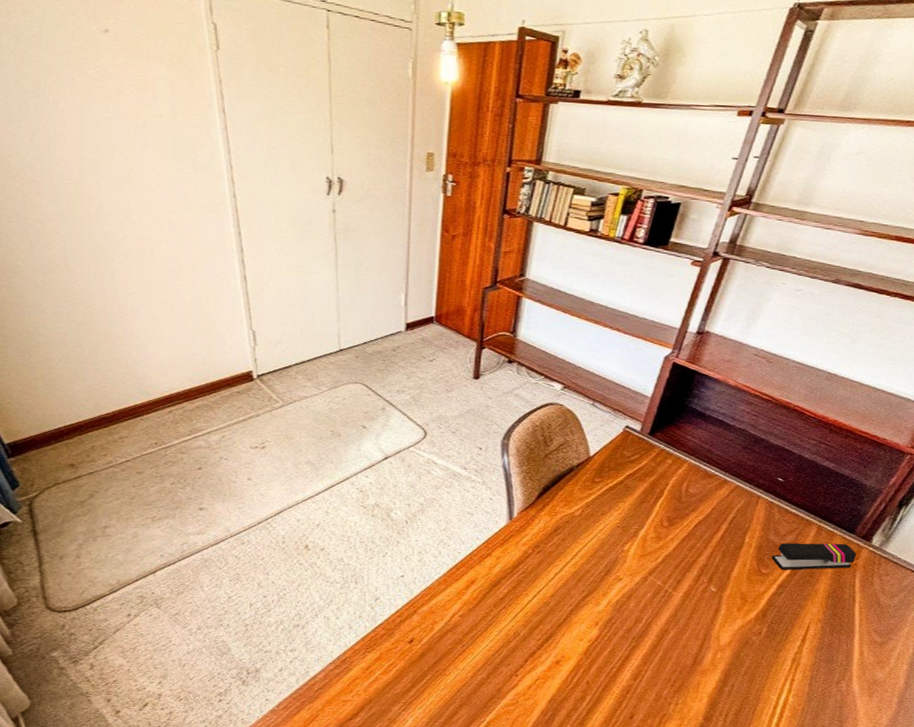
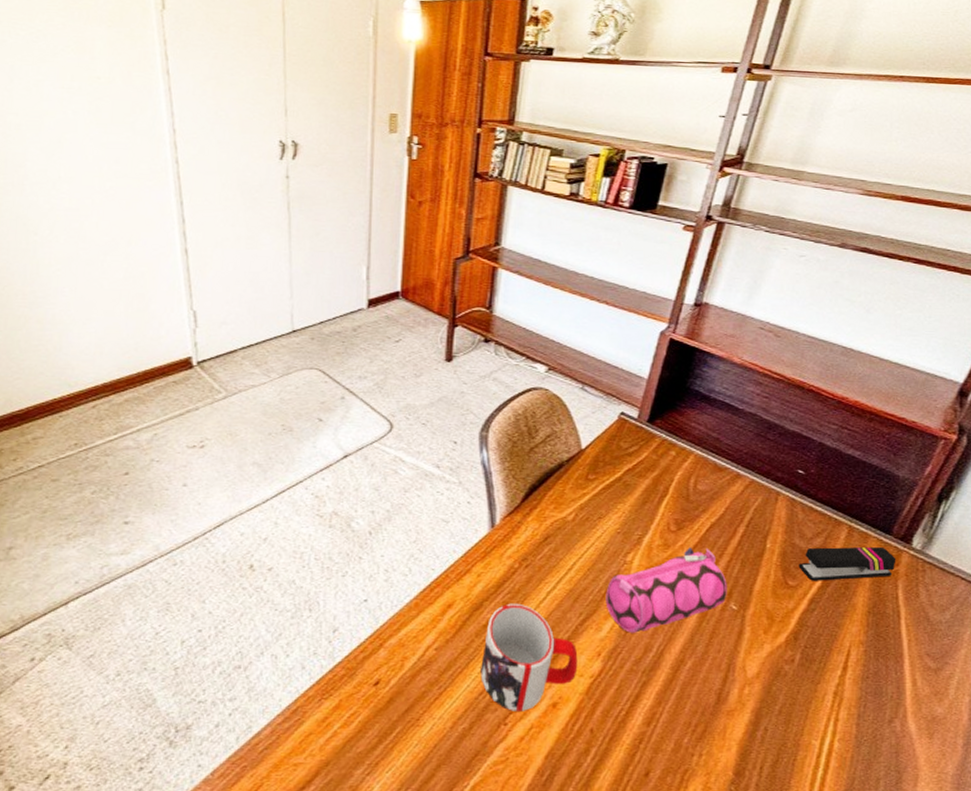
mug: none [497,581,579,666] -> present [480,603,578,711]
pencil case: none [604,540,709,608] -> present [606,547,727,633]

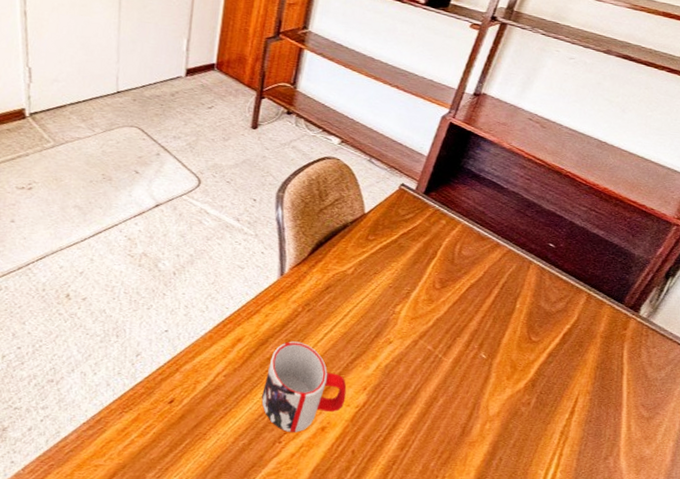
pencil case: present [606,547,727,633] -> none [374,303,480,373]
stapler: present [798,546,896,581] -> none [542,310,625,339]

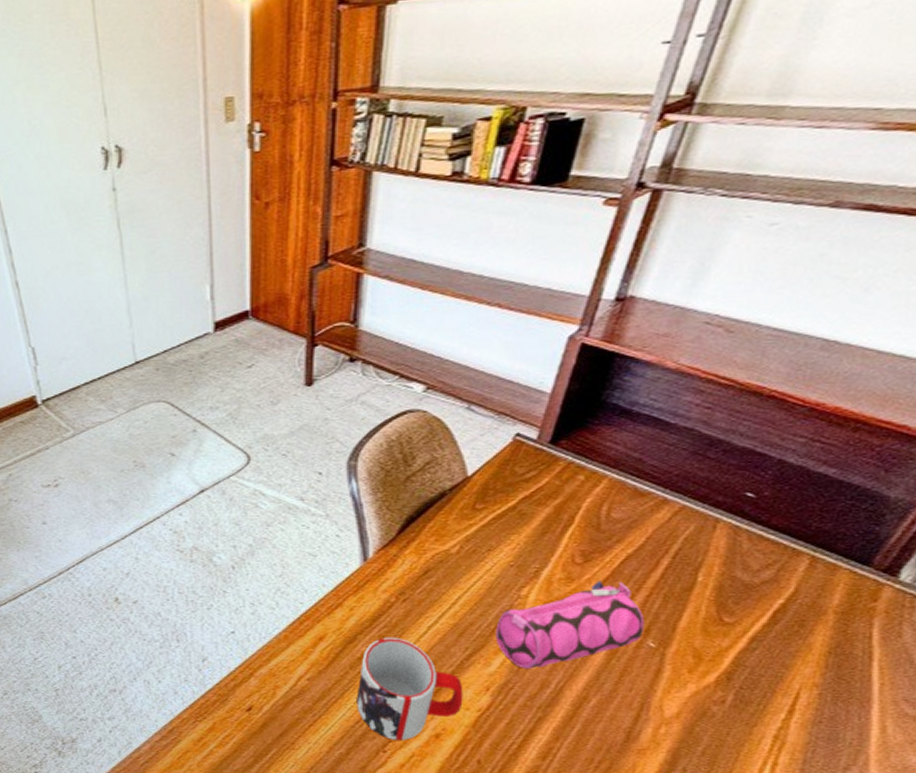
pencil case: none [374,303,480,373] -> present [495,581,645,669]

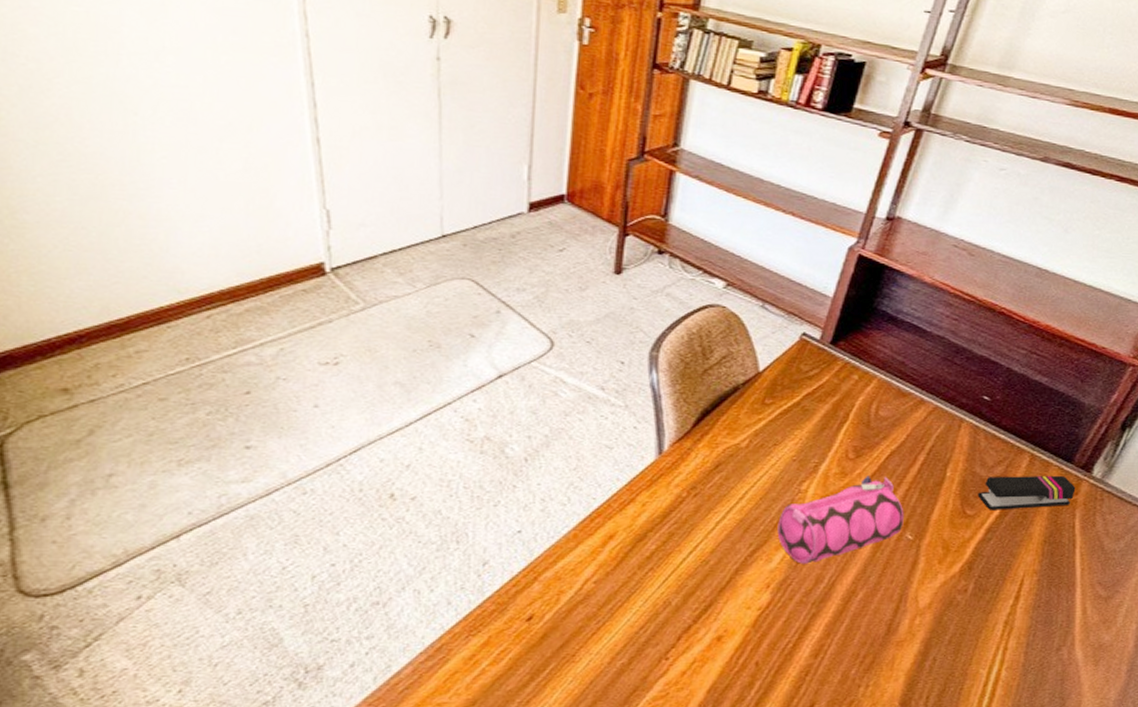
mug: present [356,637,463,740] -> none [642,534,746,645]
stapler: none [738,579,874,618] -> present [977,475,1076,510]

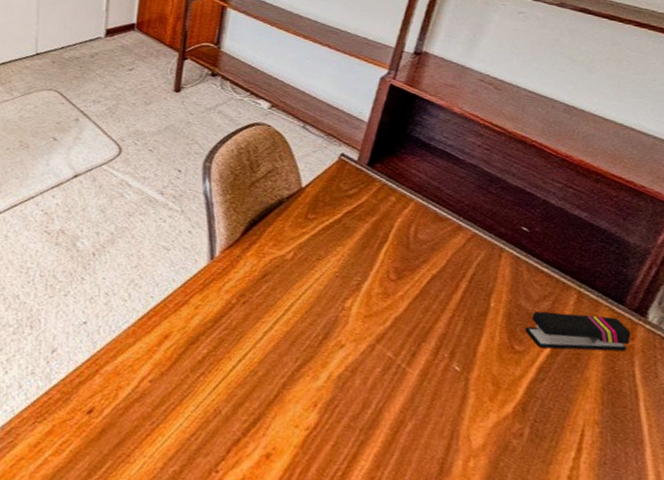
pencil case: present [777,476,904,564] -> none [323,298,450,386]

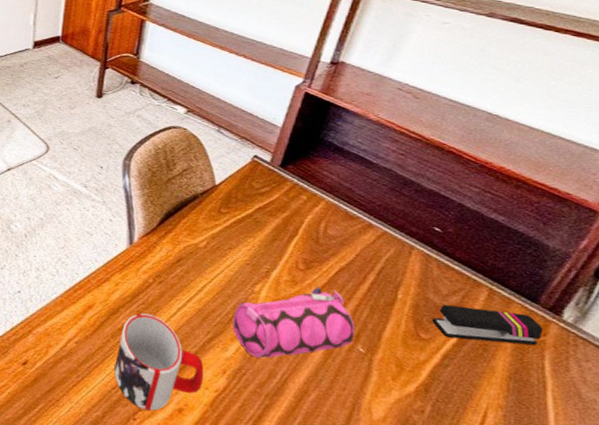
mug: none [194,340,293,459] -> present [114,313,204,411]
pencil case: none [323,298,450,386] -> present [232,286,355,358]

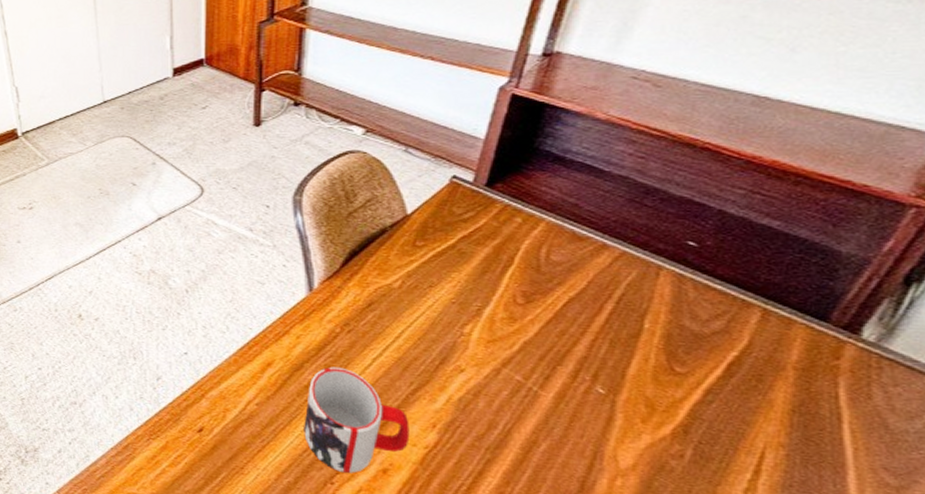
pencil case: present [232,286,355,358] -> none [440,322,592,408]
stapler: present [432,304,543,345] -> none [689,331,836,372]

